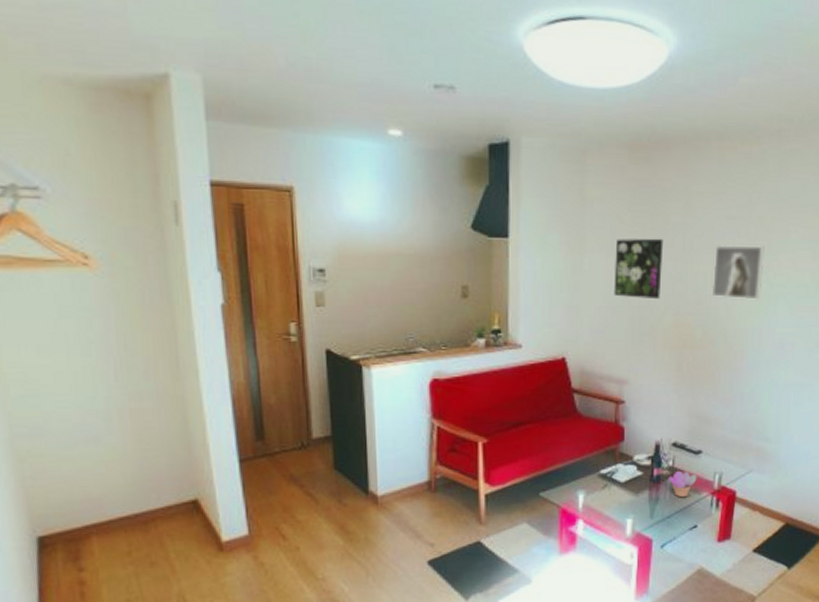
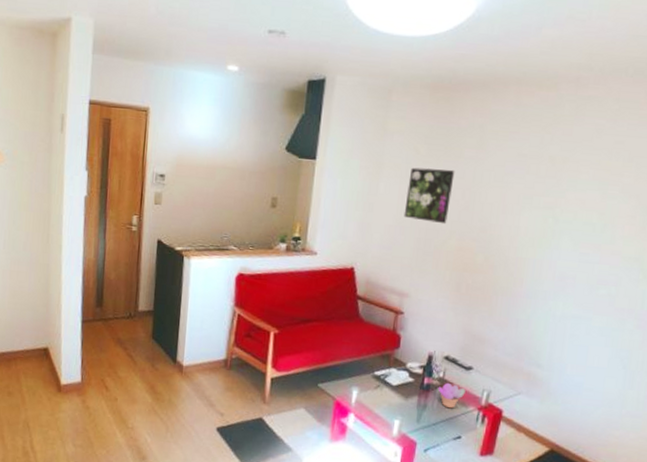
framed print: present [711,245,764,300] -> none [497,179,553,233]

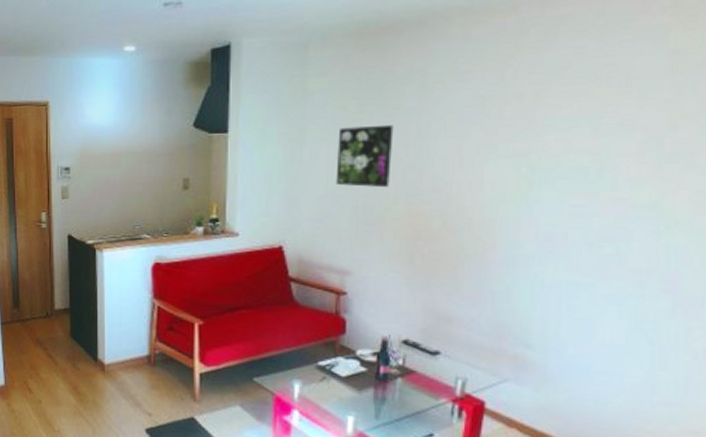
succulent plant: present [438,382,466,409] -> none [398,370,434,402]

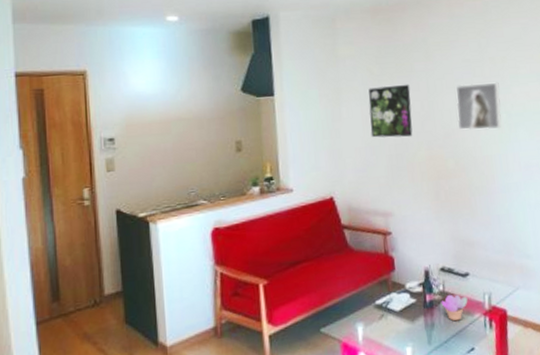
succulent plant: none [398,370,434,402] -> present [441,294,468,321]
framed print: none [453,126,524,186] -> present [456,82,502,131]

